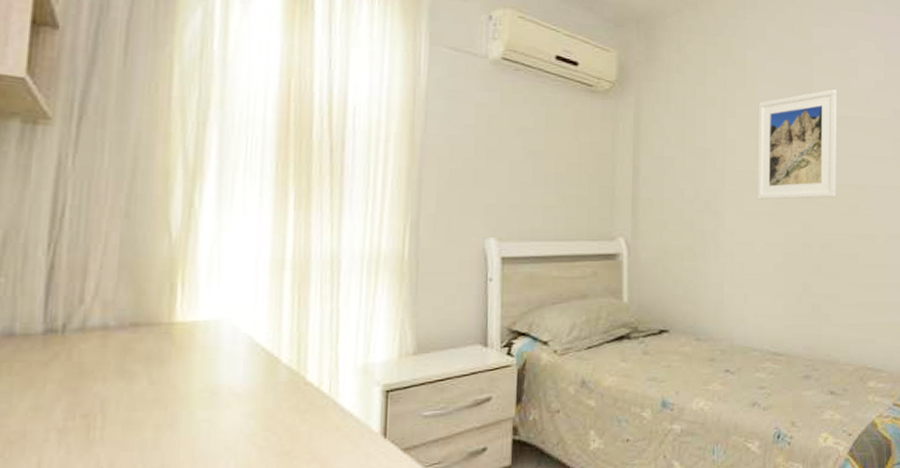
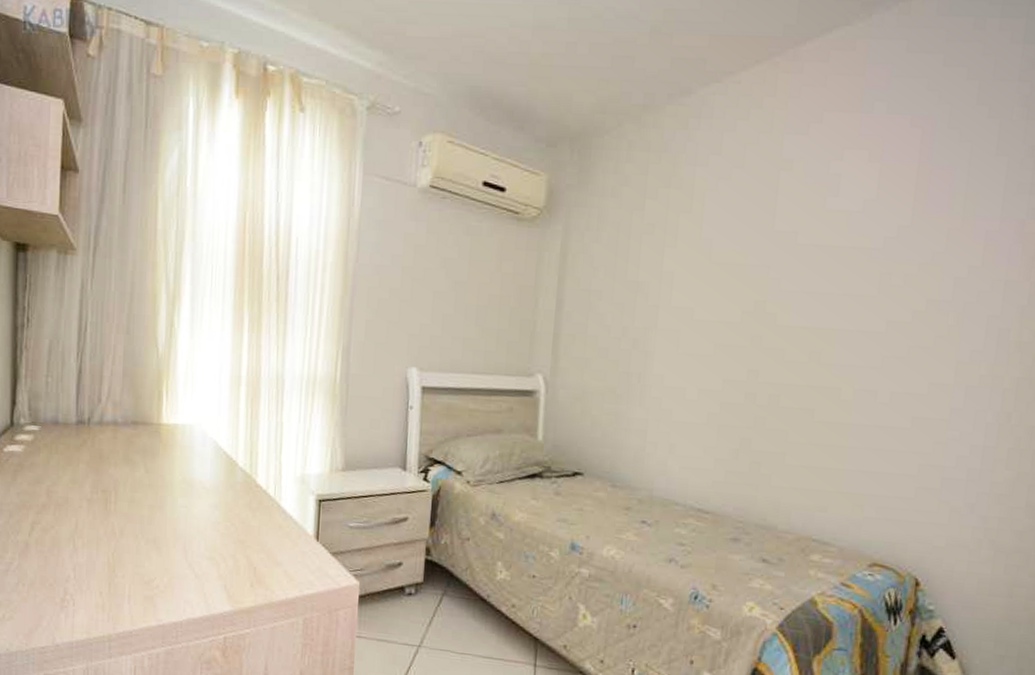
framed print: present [757,88,838,200] -> none [694,211,810,342]

